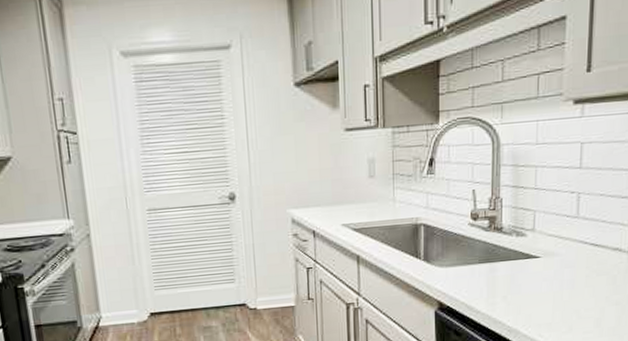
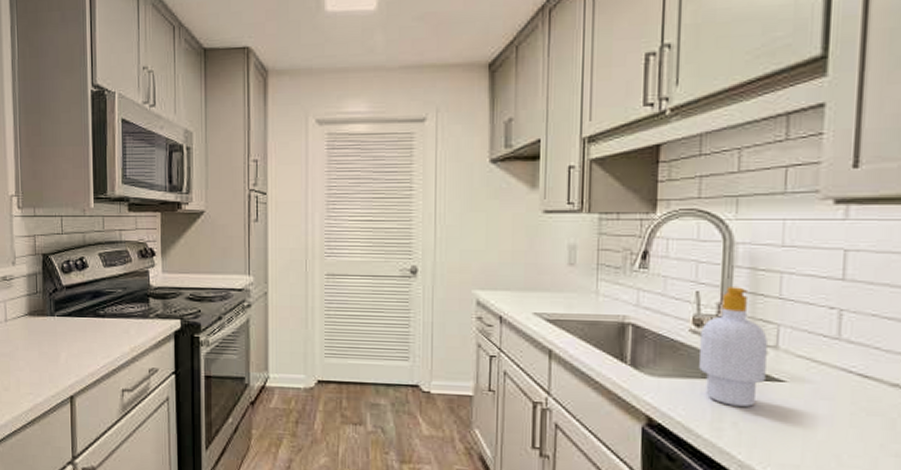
soap bottle: none [477,182,527,283] -> present [699,287,767,407]

